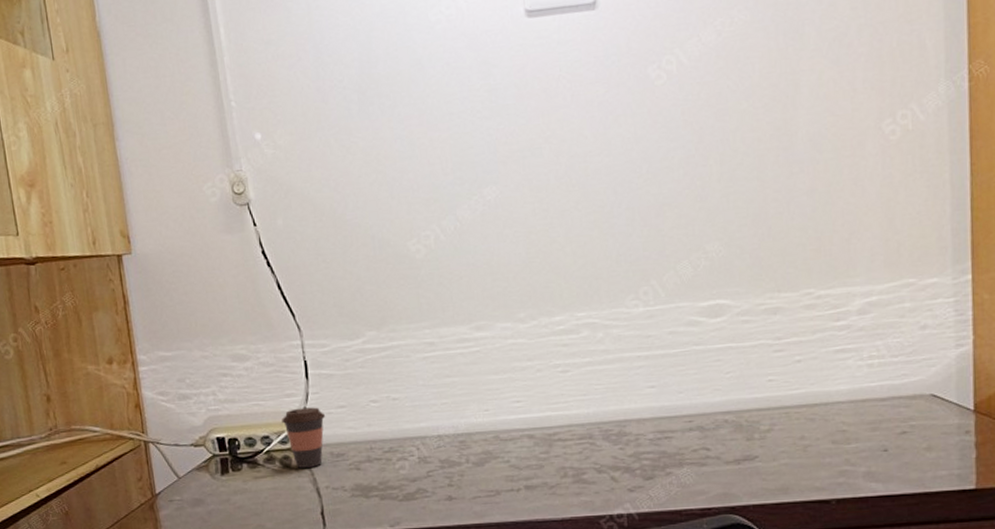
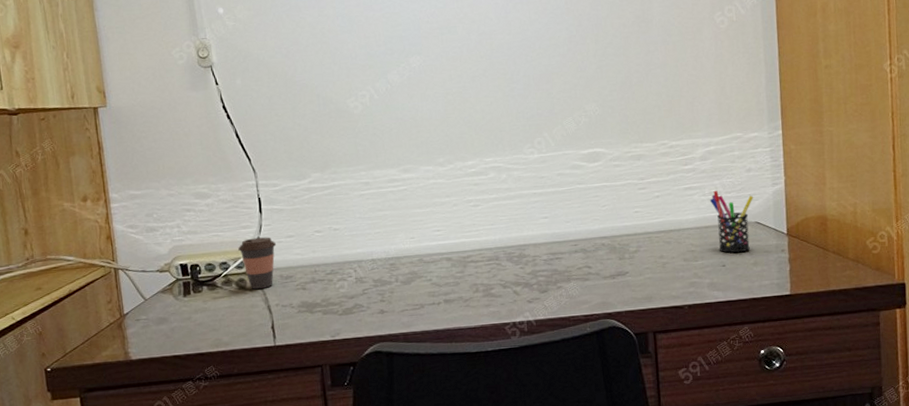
pen holder: none [869,354,930,434] -> present [709,191,754,253]

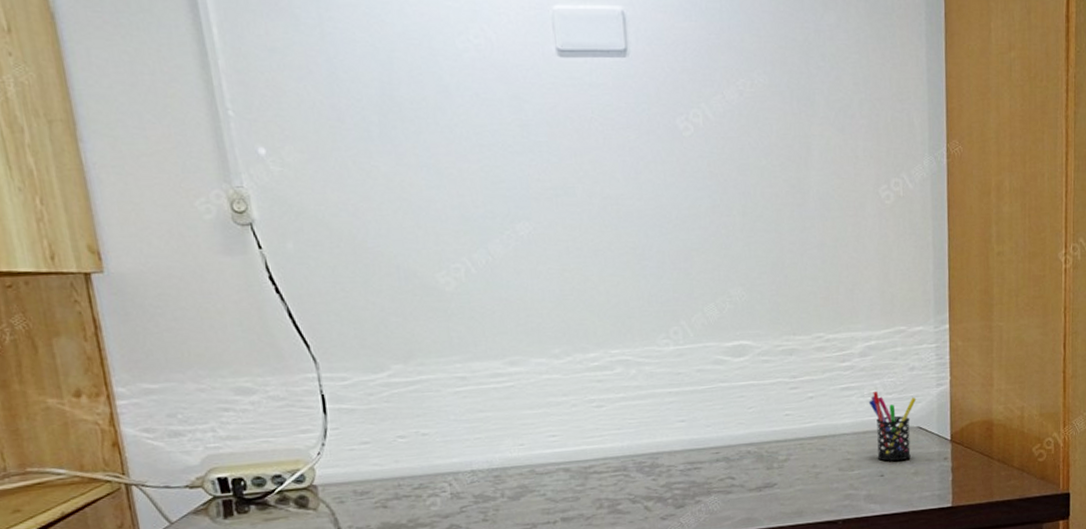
coffee cup: present [238,237,277,289] -> none [296,443,348,508]

